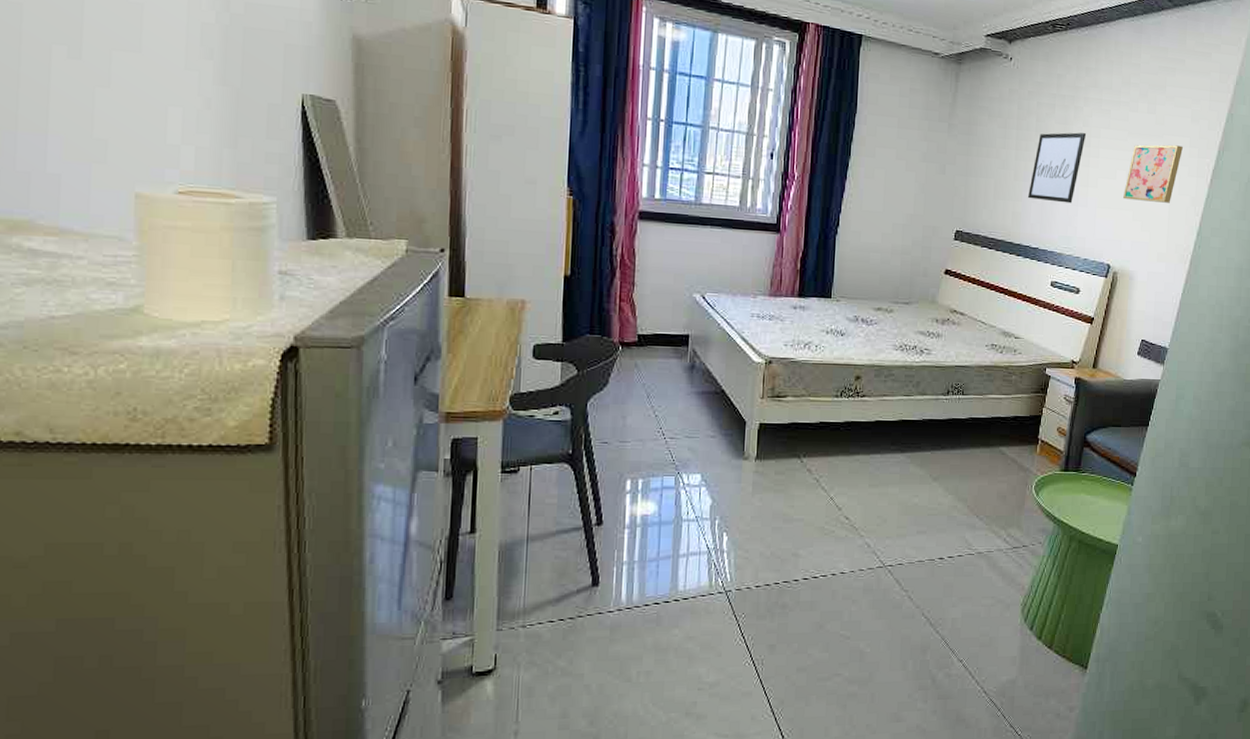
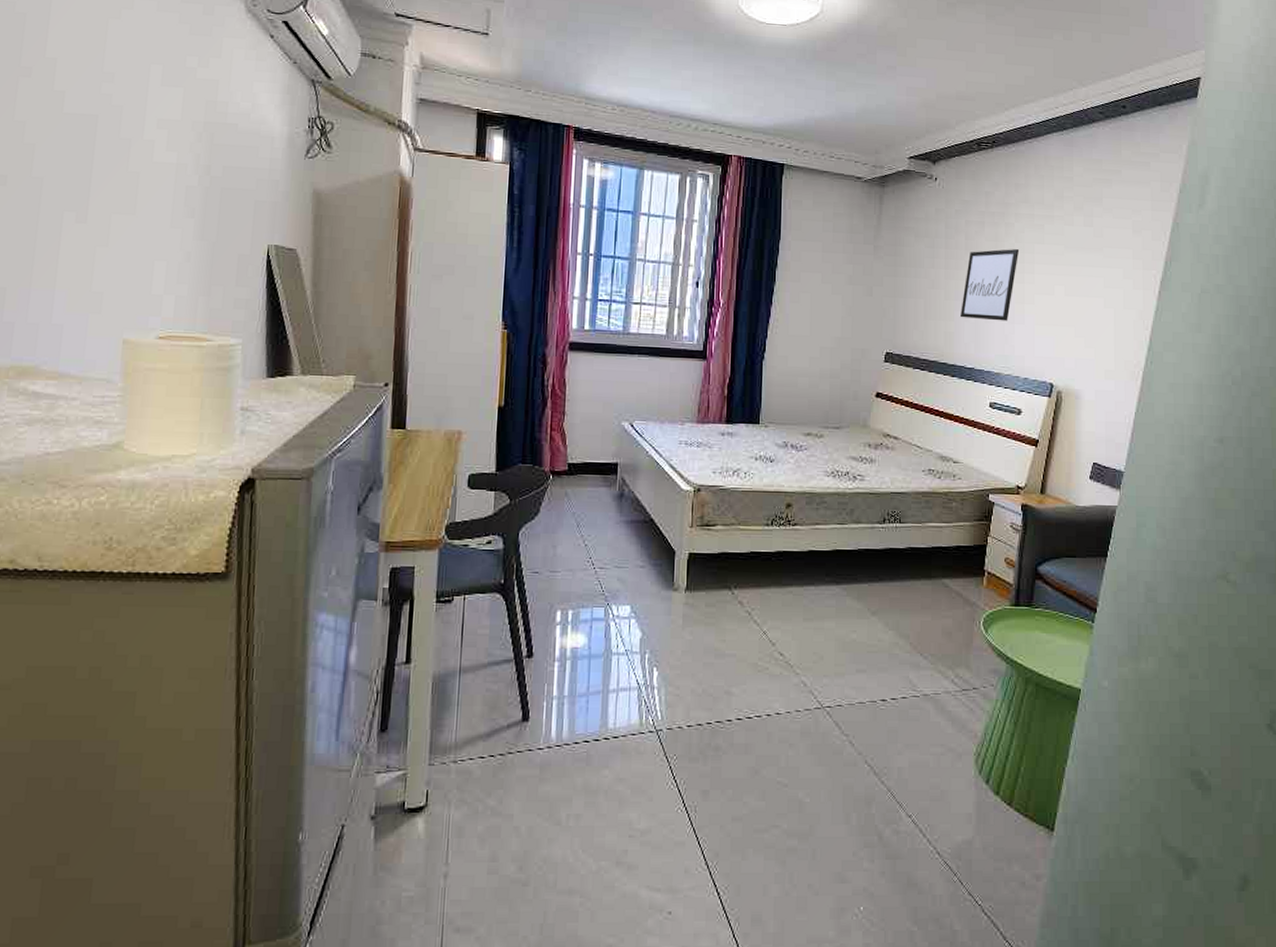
wall art: present [1123,144,1183,203] -> none [1063,257,1125,318]

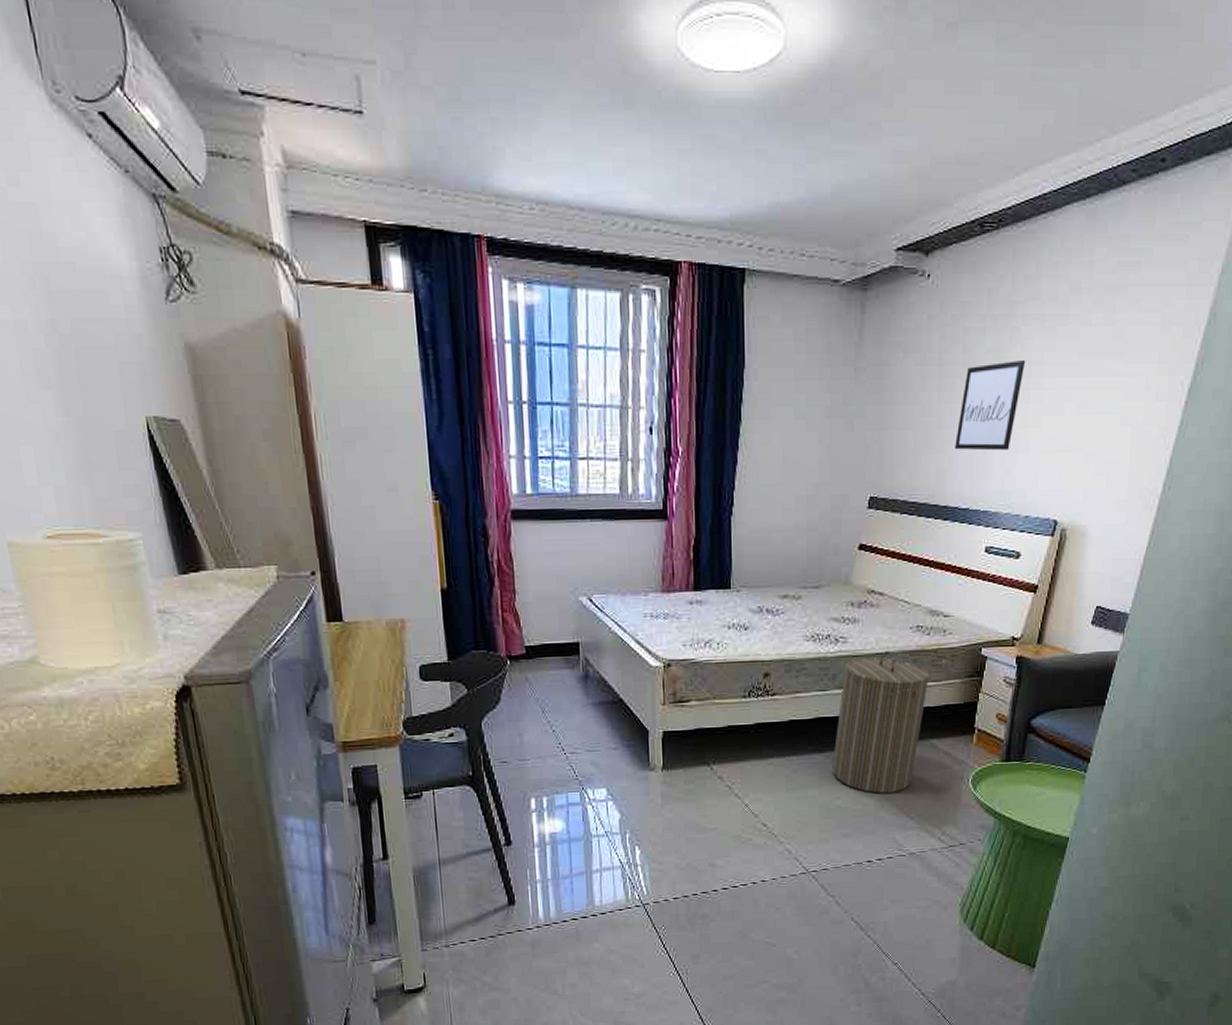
laundry hamper: none [848,490,941,630] -> present [831,650,930,793]

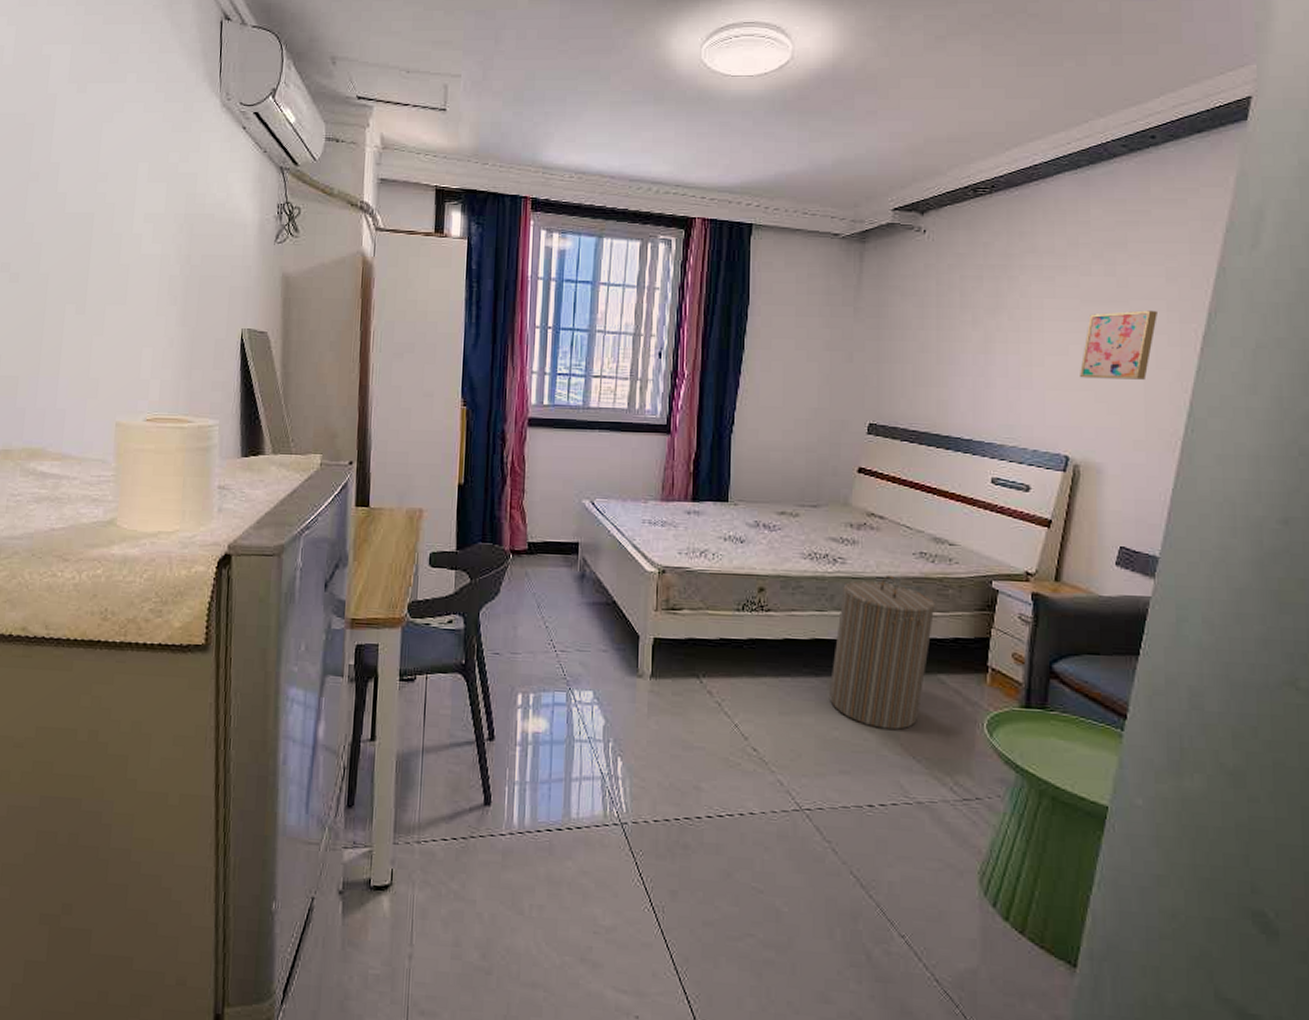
wall art: present [955,360,1026,451] -> none [956,305,1026,387]
wall art: none [1073,362,1150,438] -> present [1080,310,1157,380]

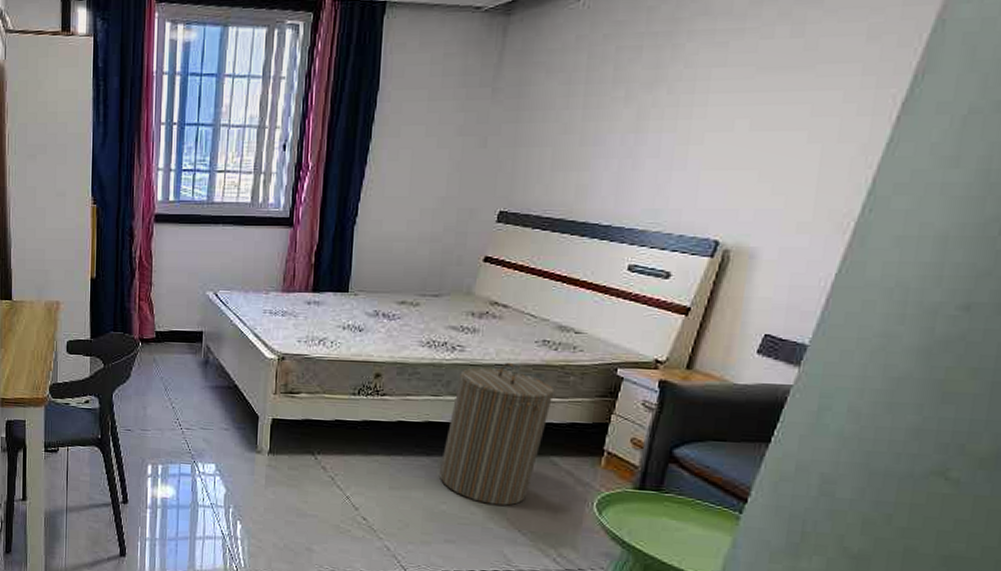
wall art: present [1080,310,1157,380] -> none [744,75,850,156]

